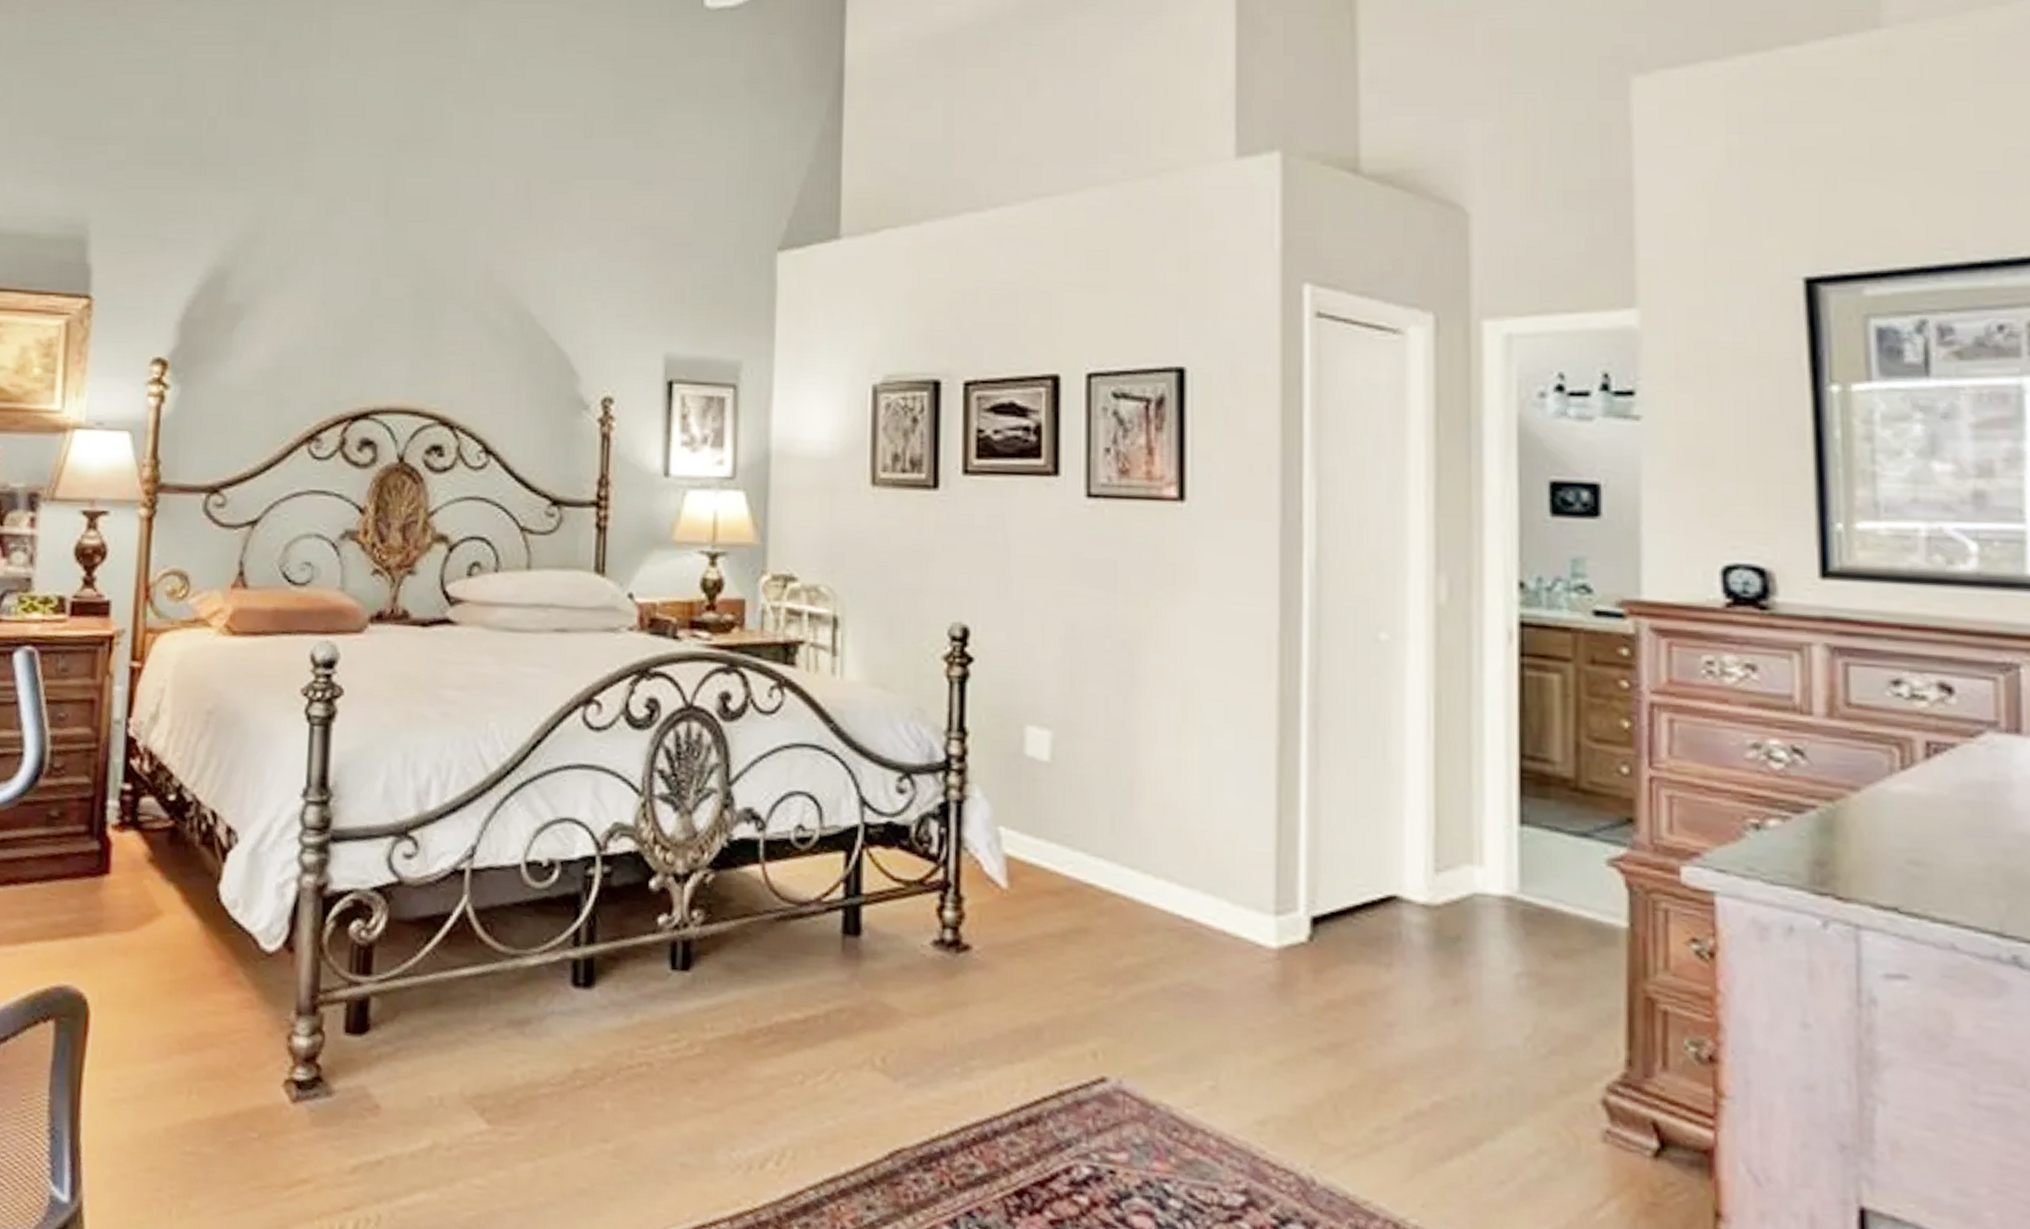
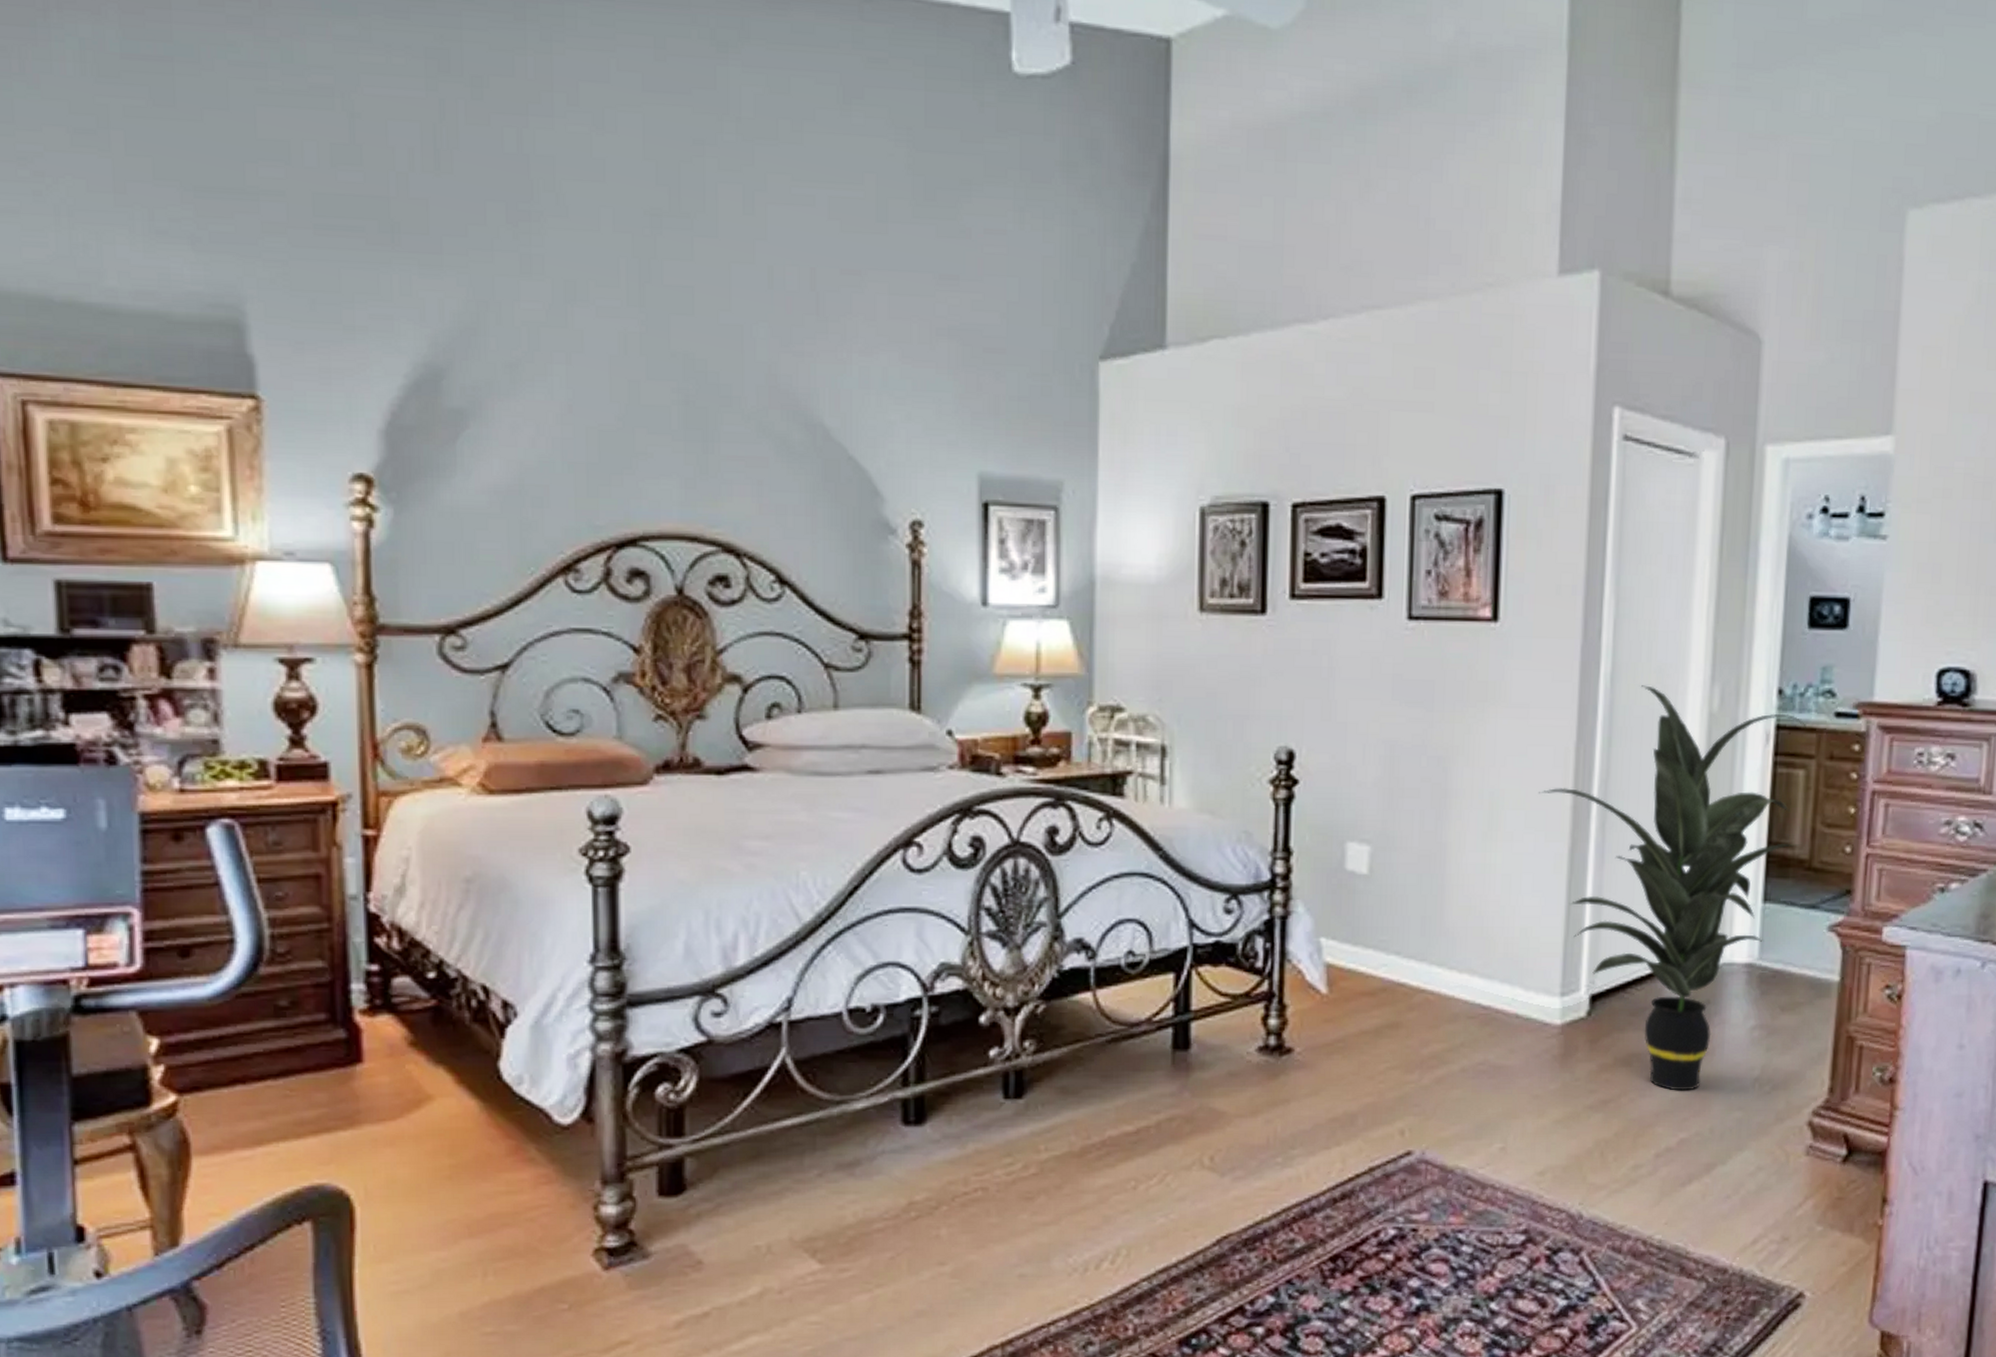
indoor plant: none [1239,573,1563,1044] -> present [1539,685,1805,1091]

